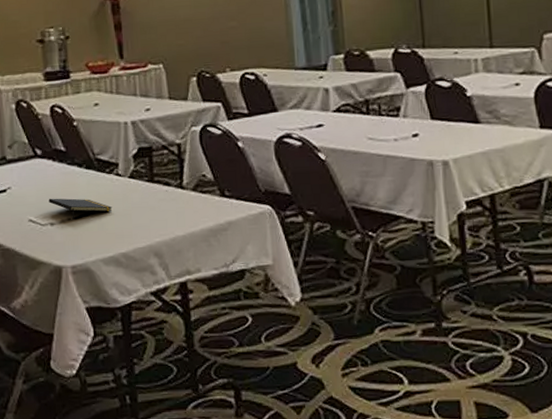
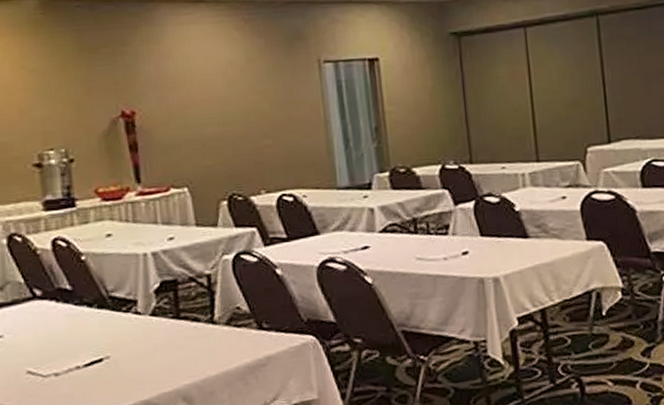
notepad: present [48,198,113,220] -> none [51,342,131,367]

